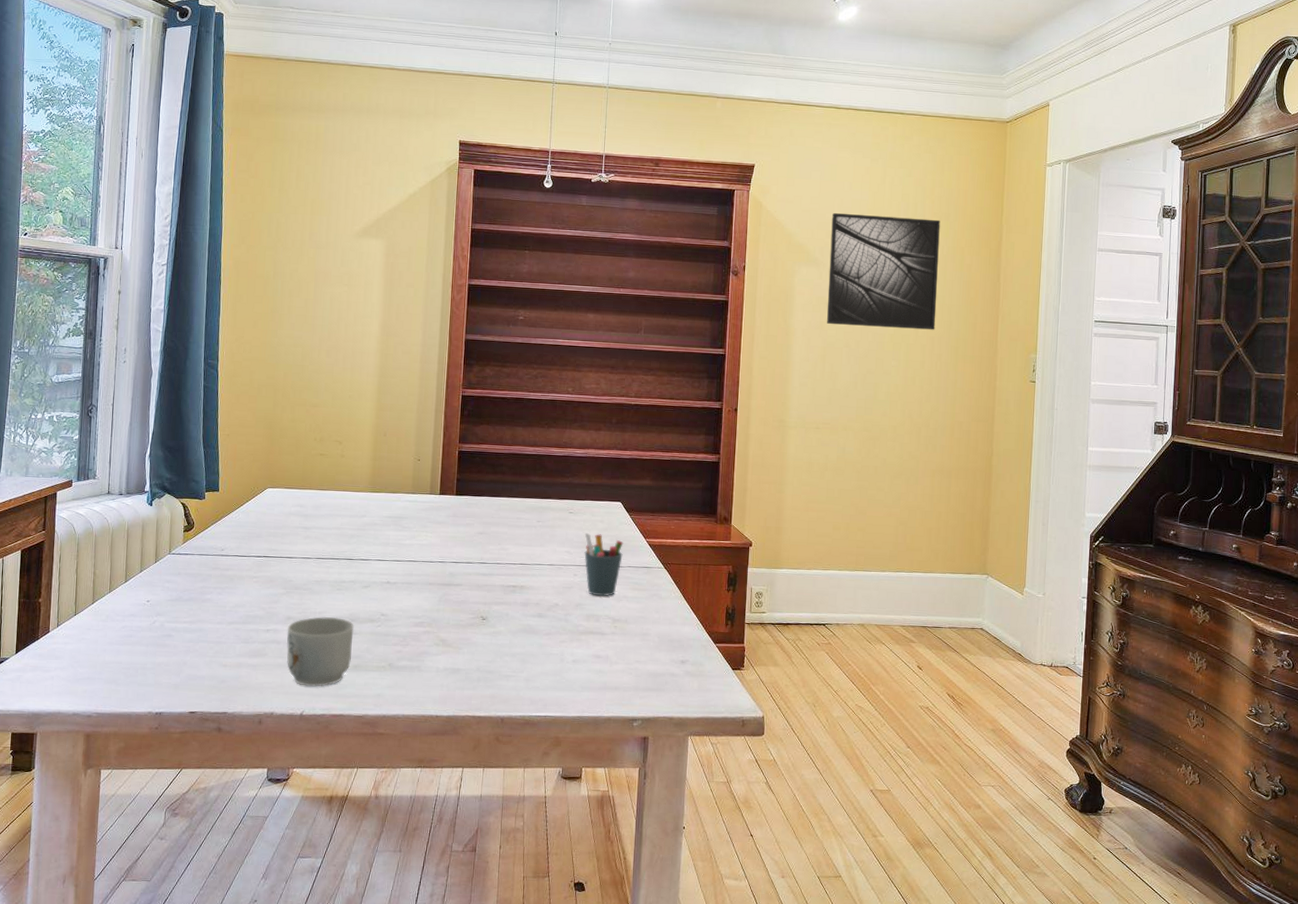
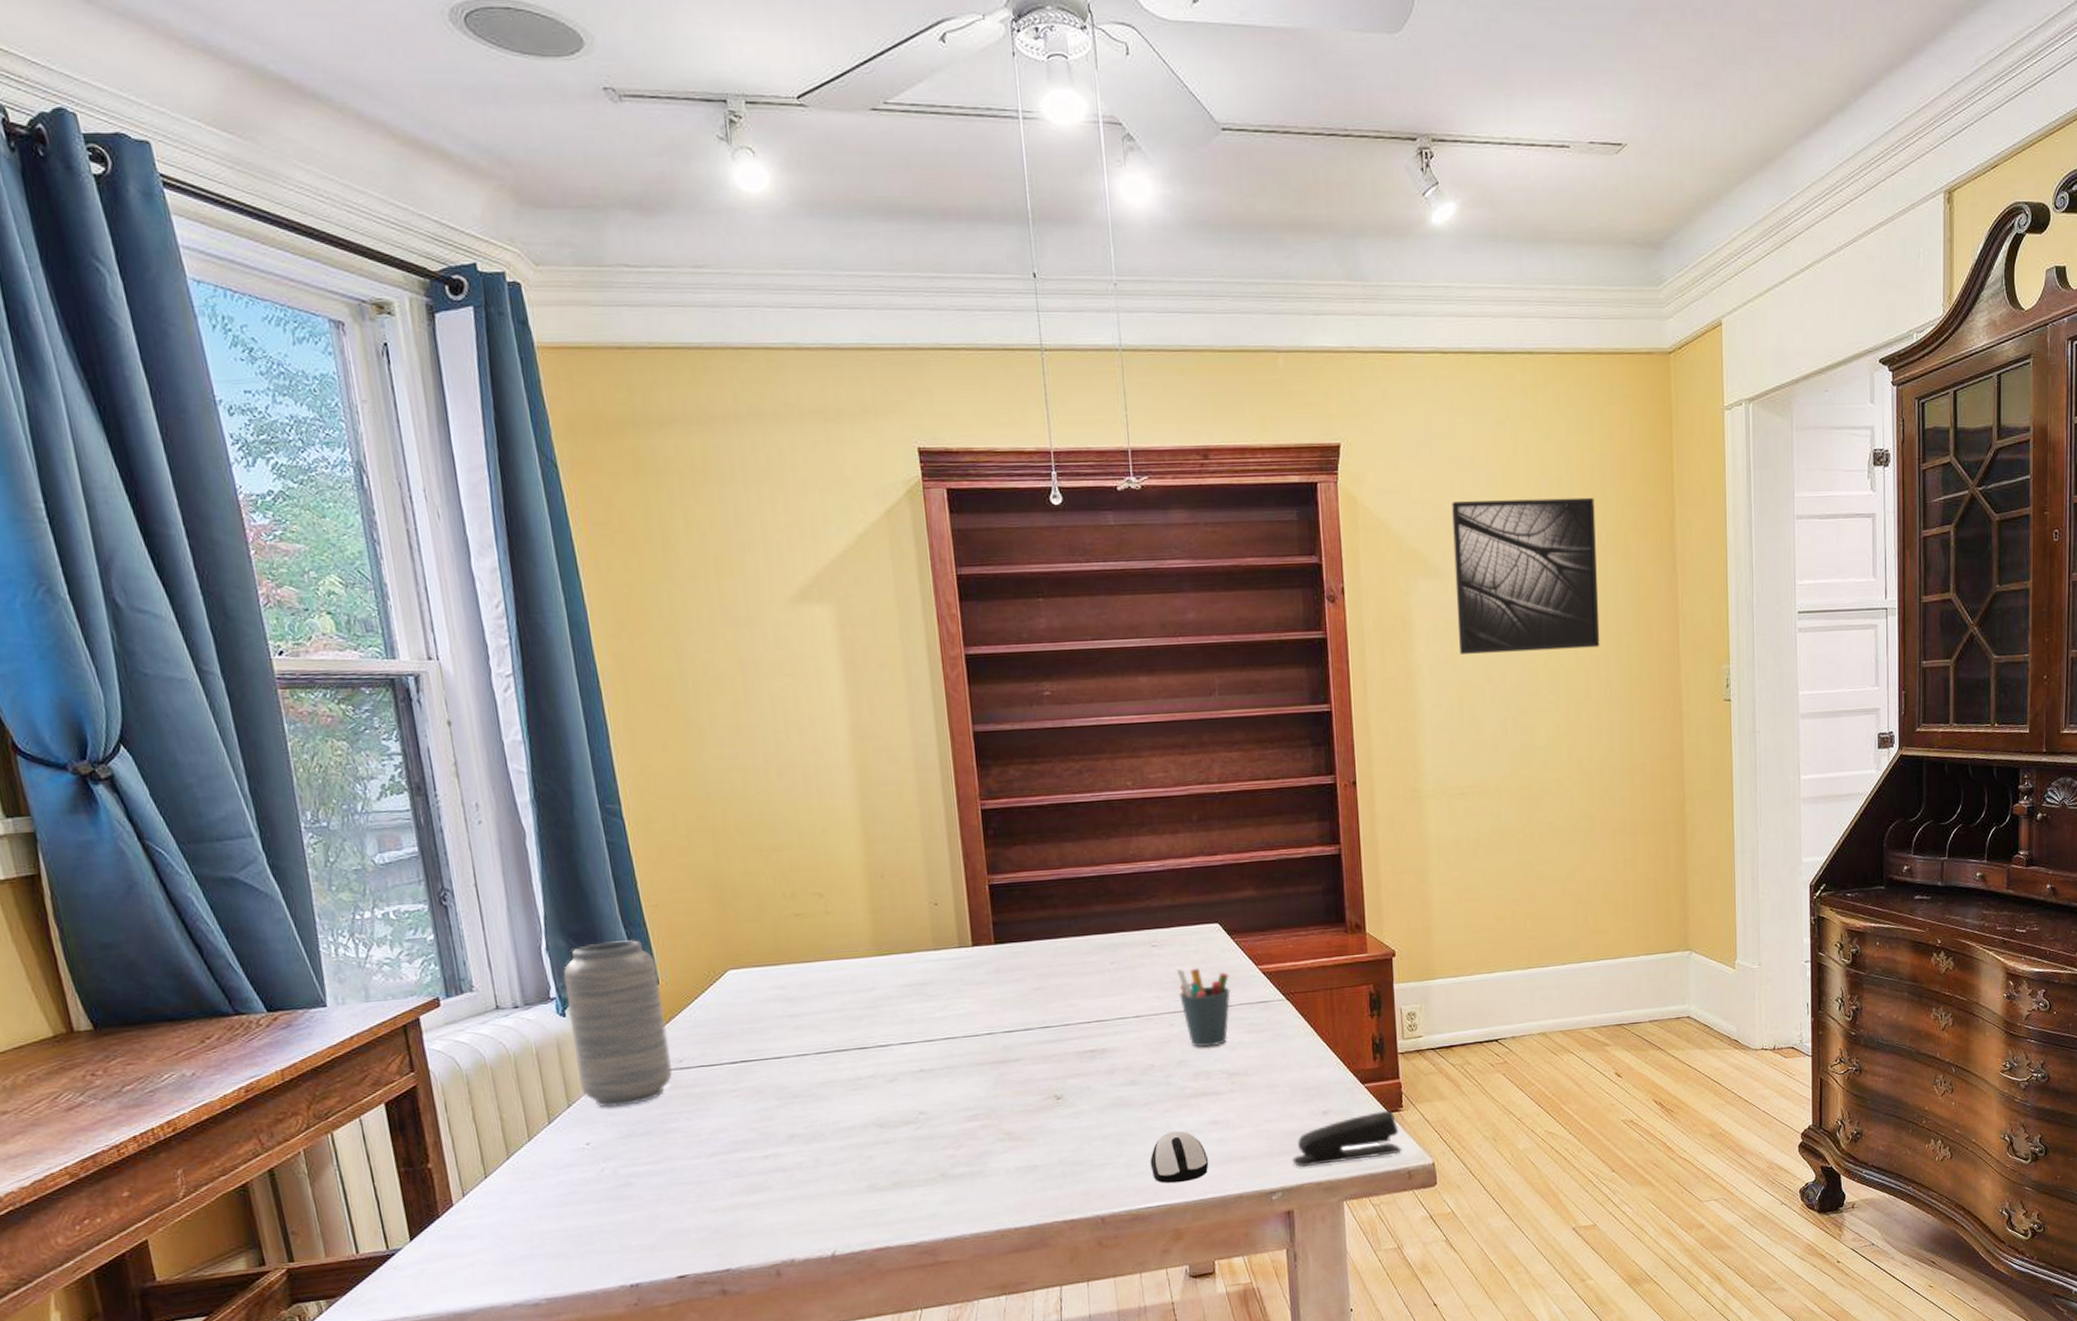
vase: none [151,456,220,578] -> present [563,940,672,1108]
mug: present [286,617,354,687] -> none [792,1125,889,1219]
computer mouse: none [544,658,589,700] -> present [1150,1130,1209,1184]
stapler: none [653,667,739,705] -> present [1292,1109,1402,1168]

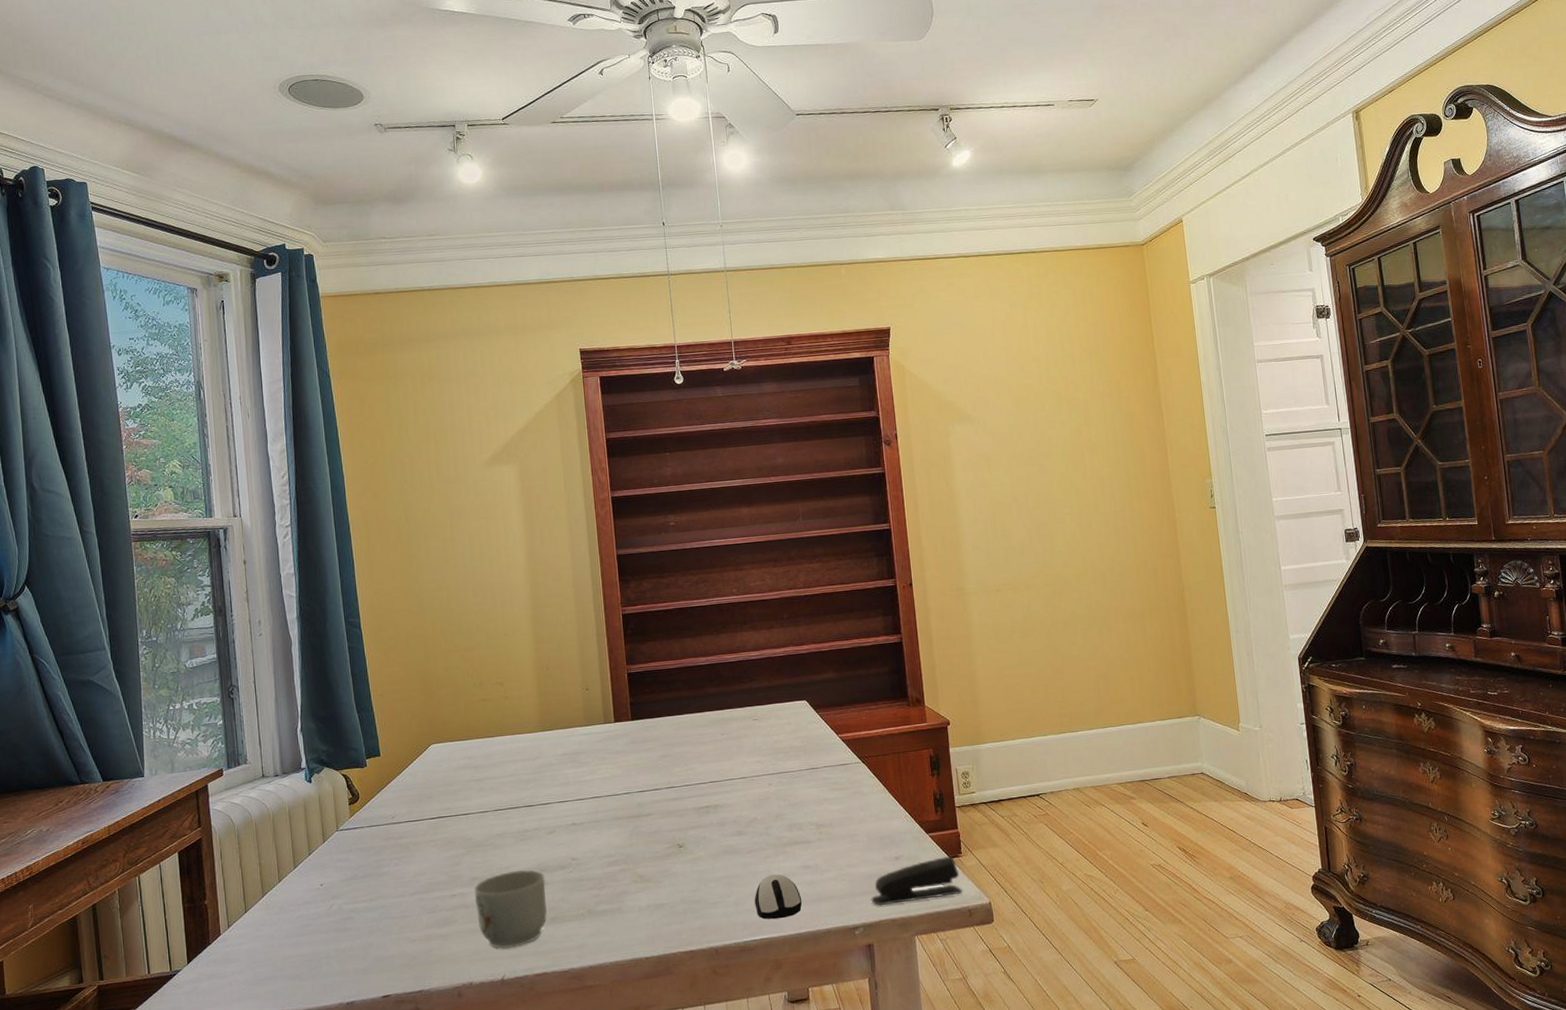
vase: present [563,940,672,1108] -> none [311,722,387,855]
mug: none [792,1125,889,1219] -> present [474,869,547,949]
pen holder: present [1176,968,1231,1047] -> none [773,737,817,803]
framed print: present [1452,497,1600,654] -> none [978,355,1104,480]

